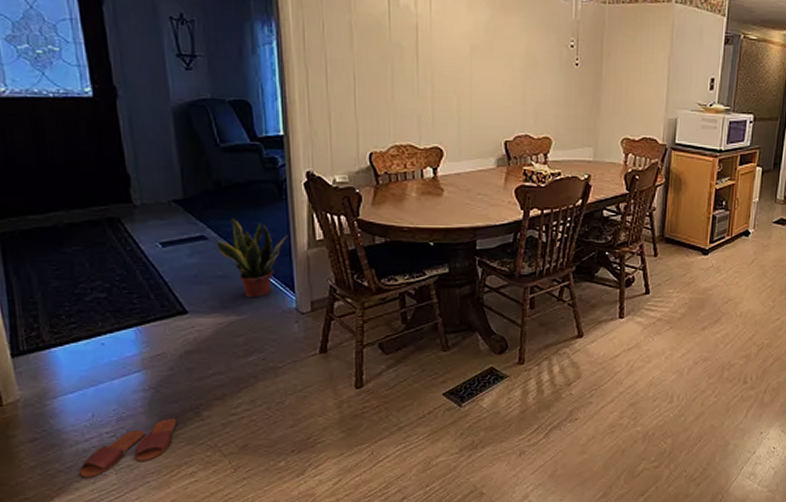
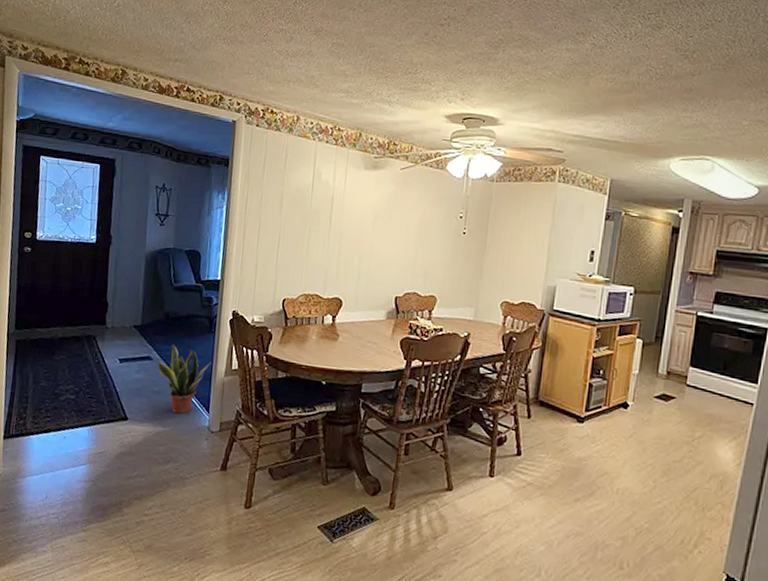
slippers: present [79,418,177,478] -> none [27,509,104,552]

